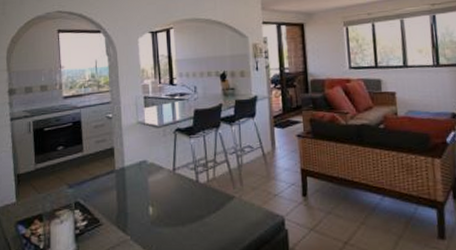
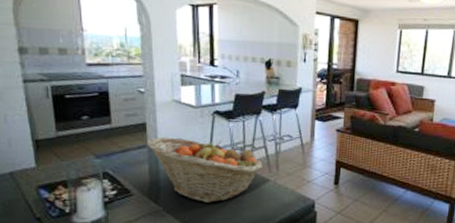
fruit basket: none [114,158,226,228] -> present [147,136,263,203]

